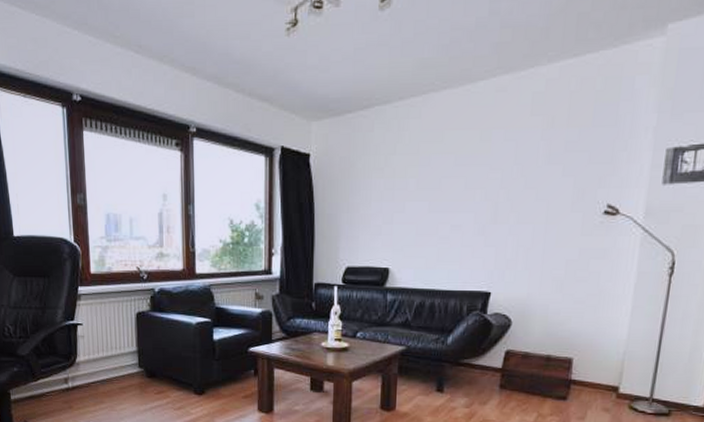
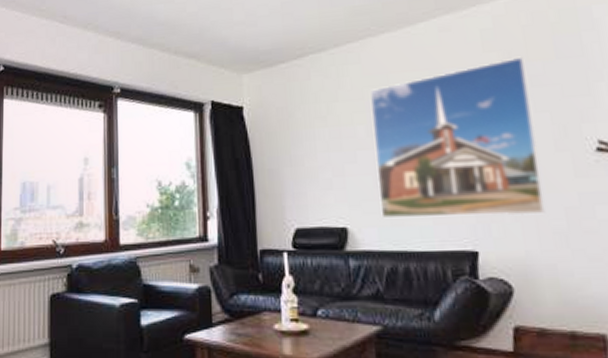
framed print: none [418,122,564,265] -> present [370,56,546,218]

